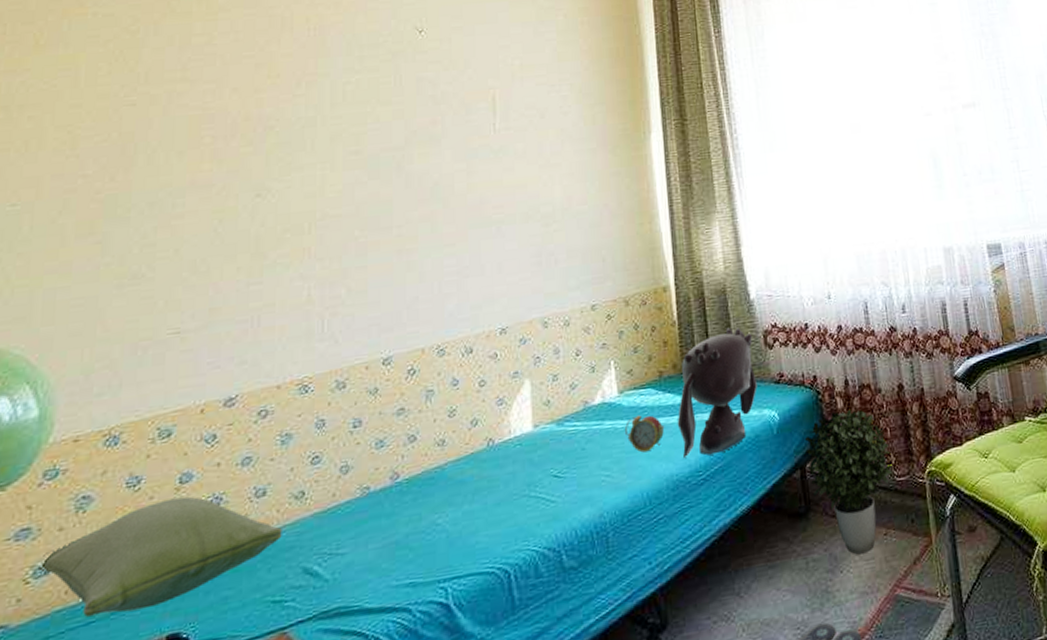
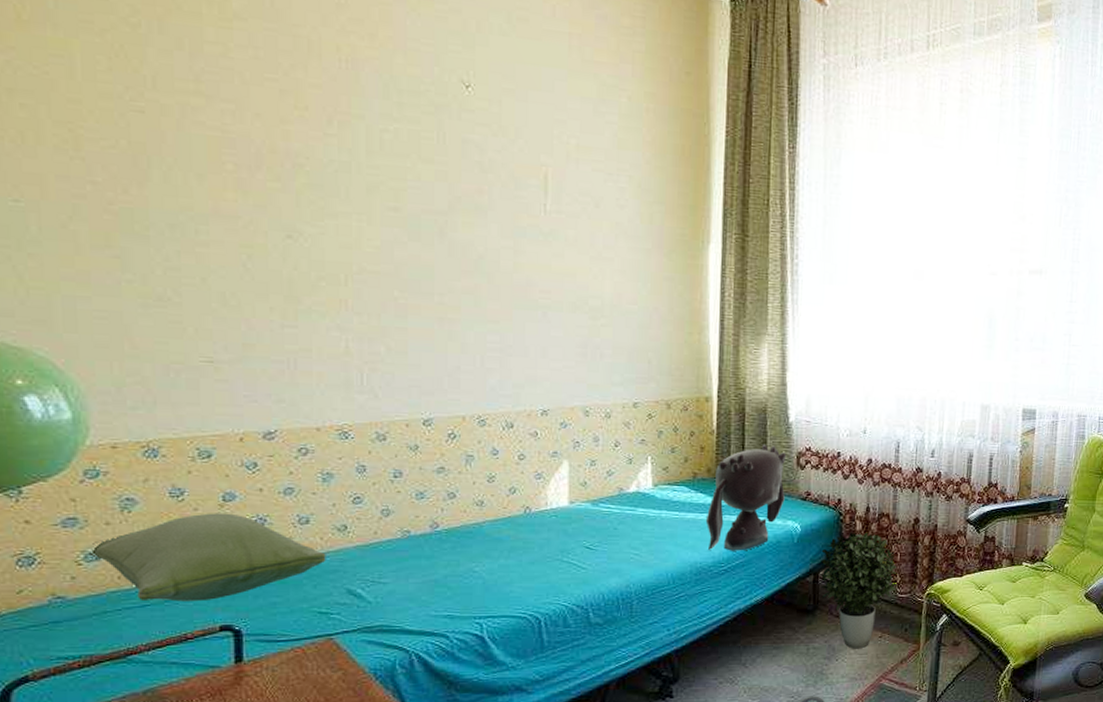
alarm clock: present [625,415,665,453] -> none [656,508,694,540]

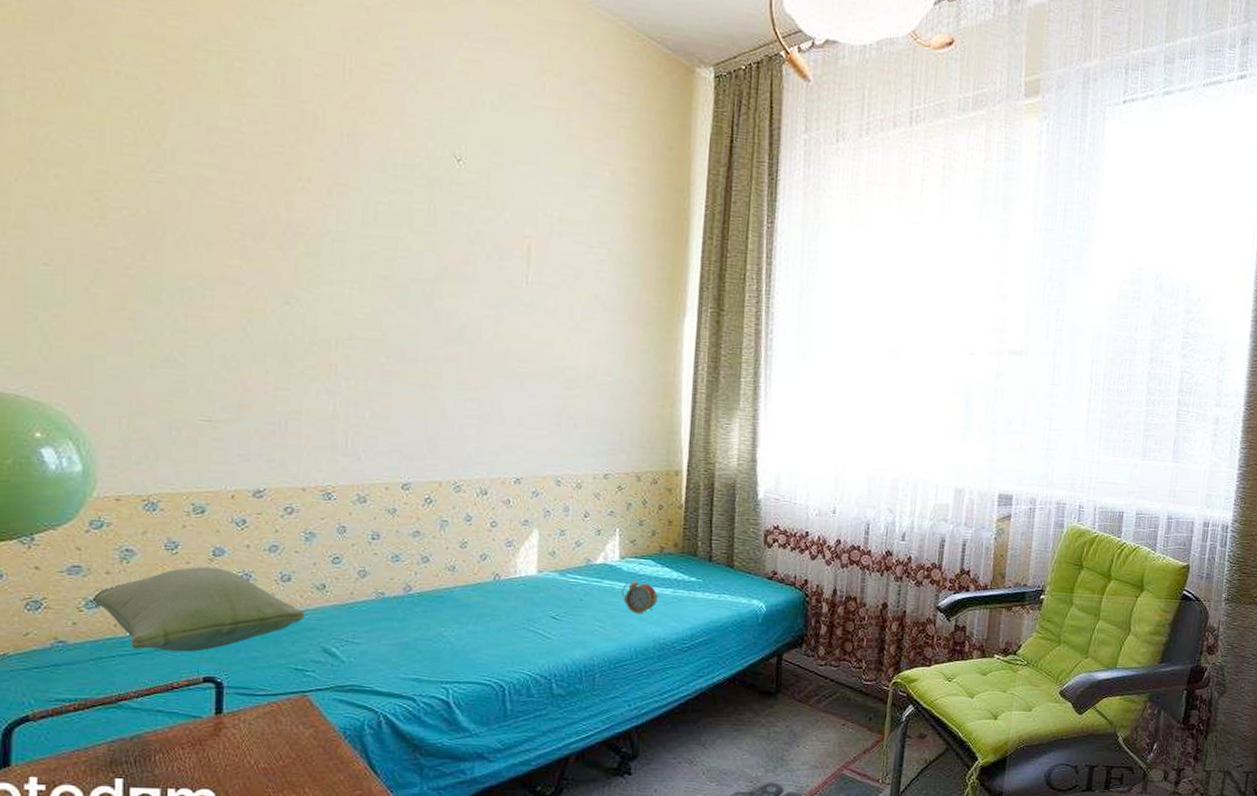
alarm clock: none [656,508,694,540] -> present [622,581,659,614]
stuffed animal: present [705,444,787,551] -> none [670,520,754,629]
potted plant: present [821,533,897,649] -> none [784,615,863,736]

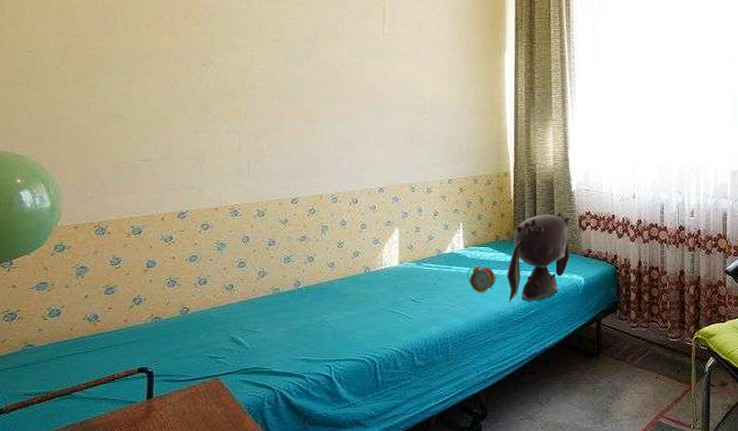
pillow: present [90,566,305,653] -> none [53,277,217,348]
stuffed animal: none [670,520,754,629] -> present [506,210,571,302]

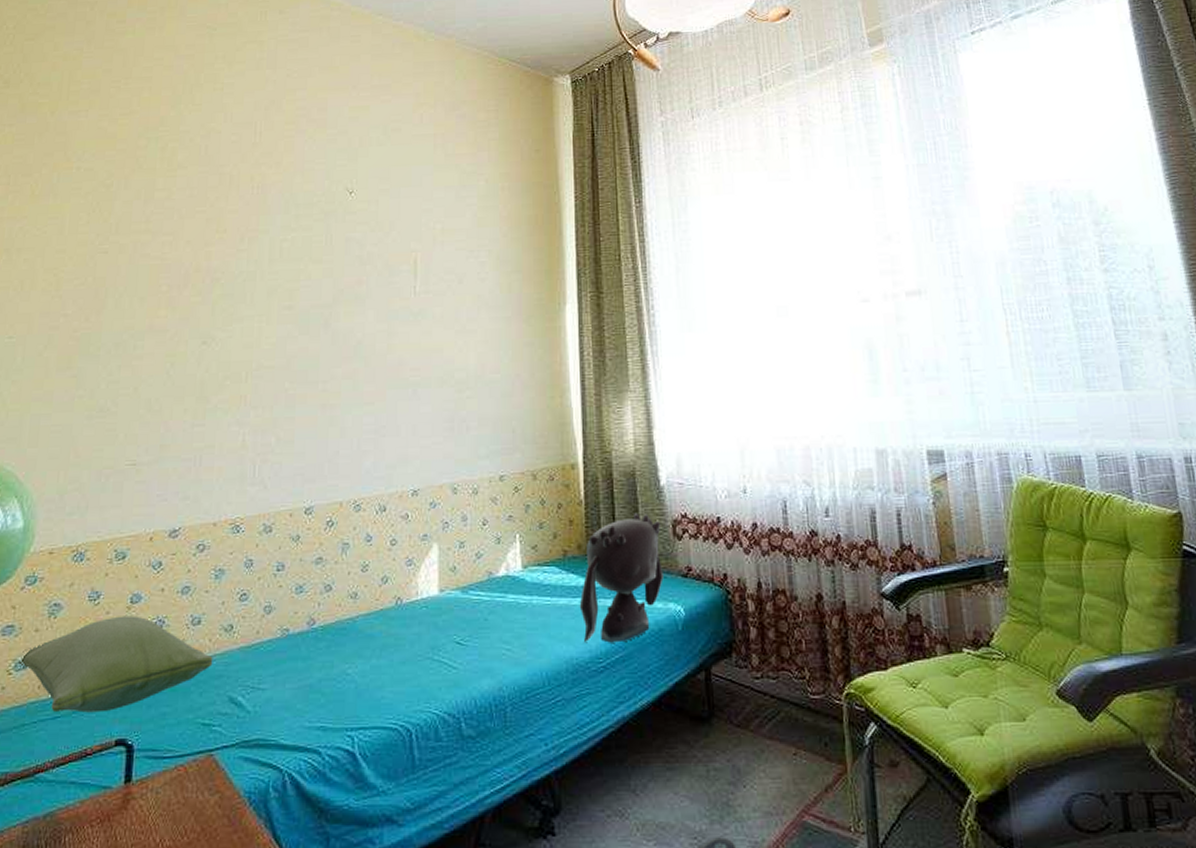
pillow: none [53,277,217,348] -> present [19,615,213,713]
alarm clock: present [467,265,497,293] -> none [528,592,567,631]

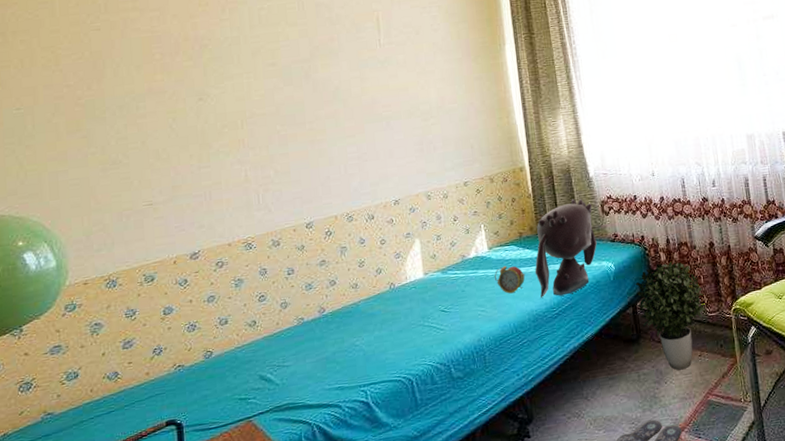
pillow: present [19,615,213,713] -> none [70,324,242,408]
alarm clock: none [528,592,567,631] -> present [494,266,526,294]
potted plant: none [711,615,806,771] -> present [635,262,706,371]

